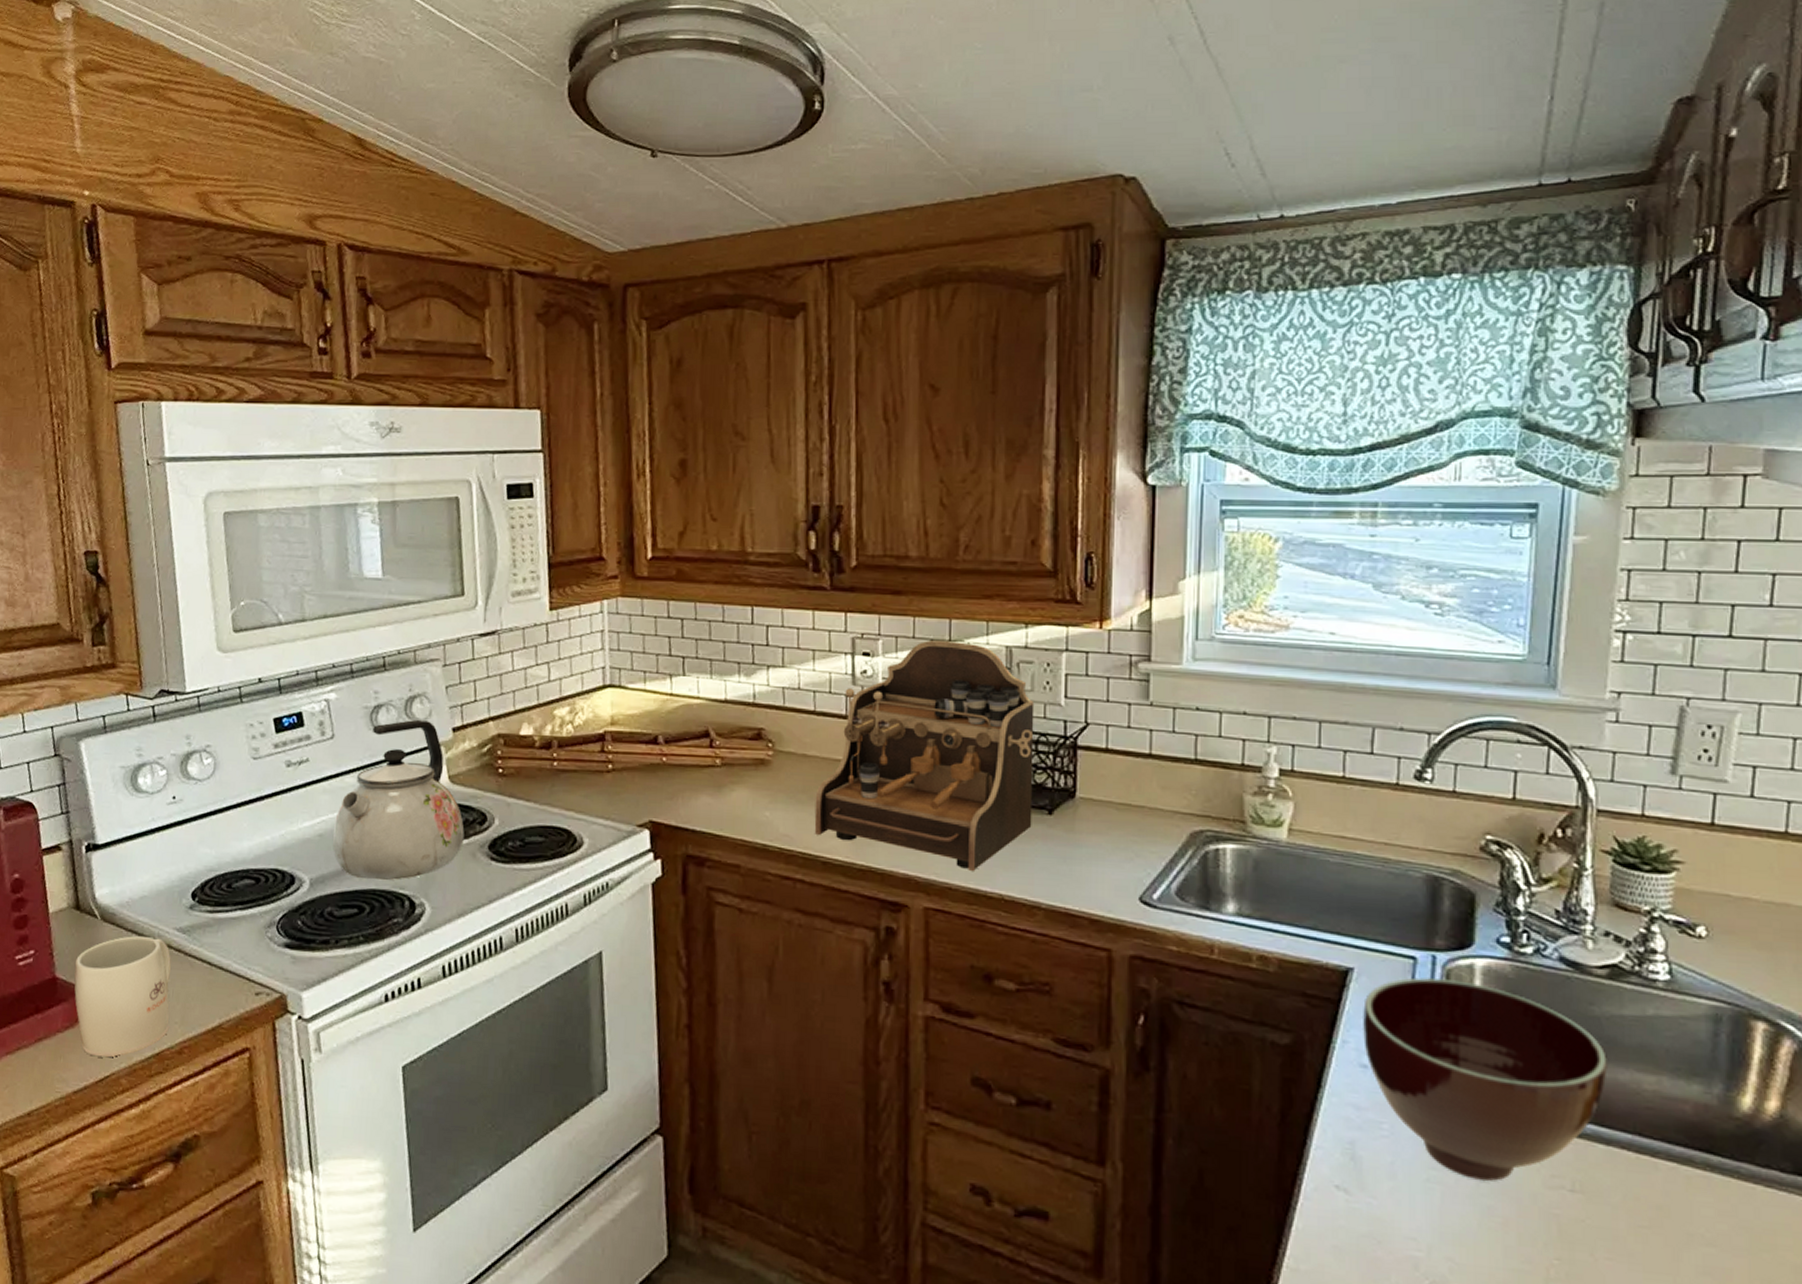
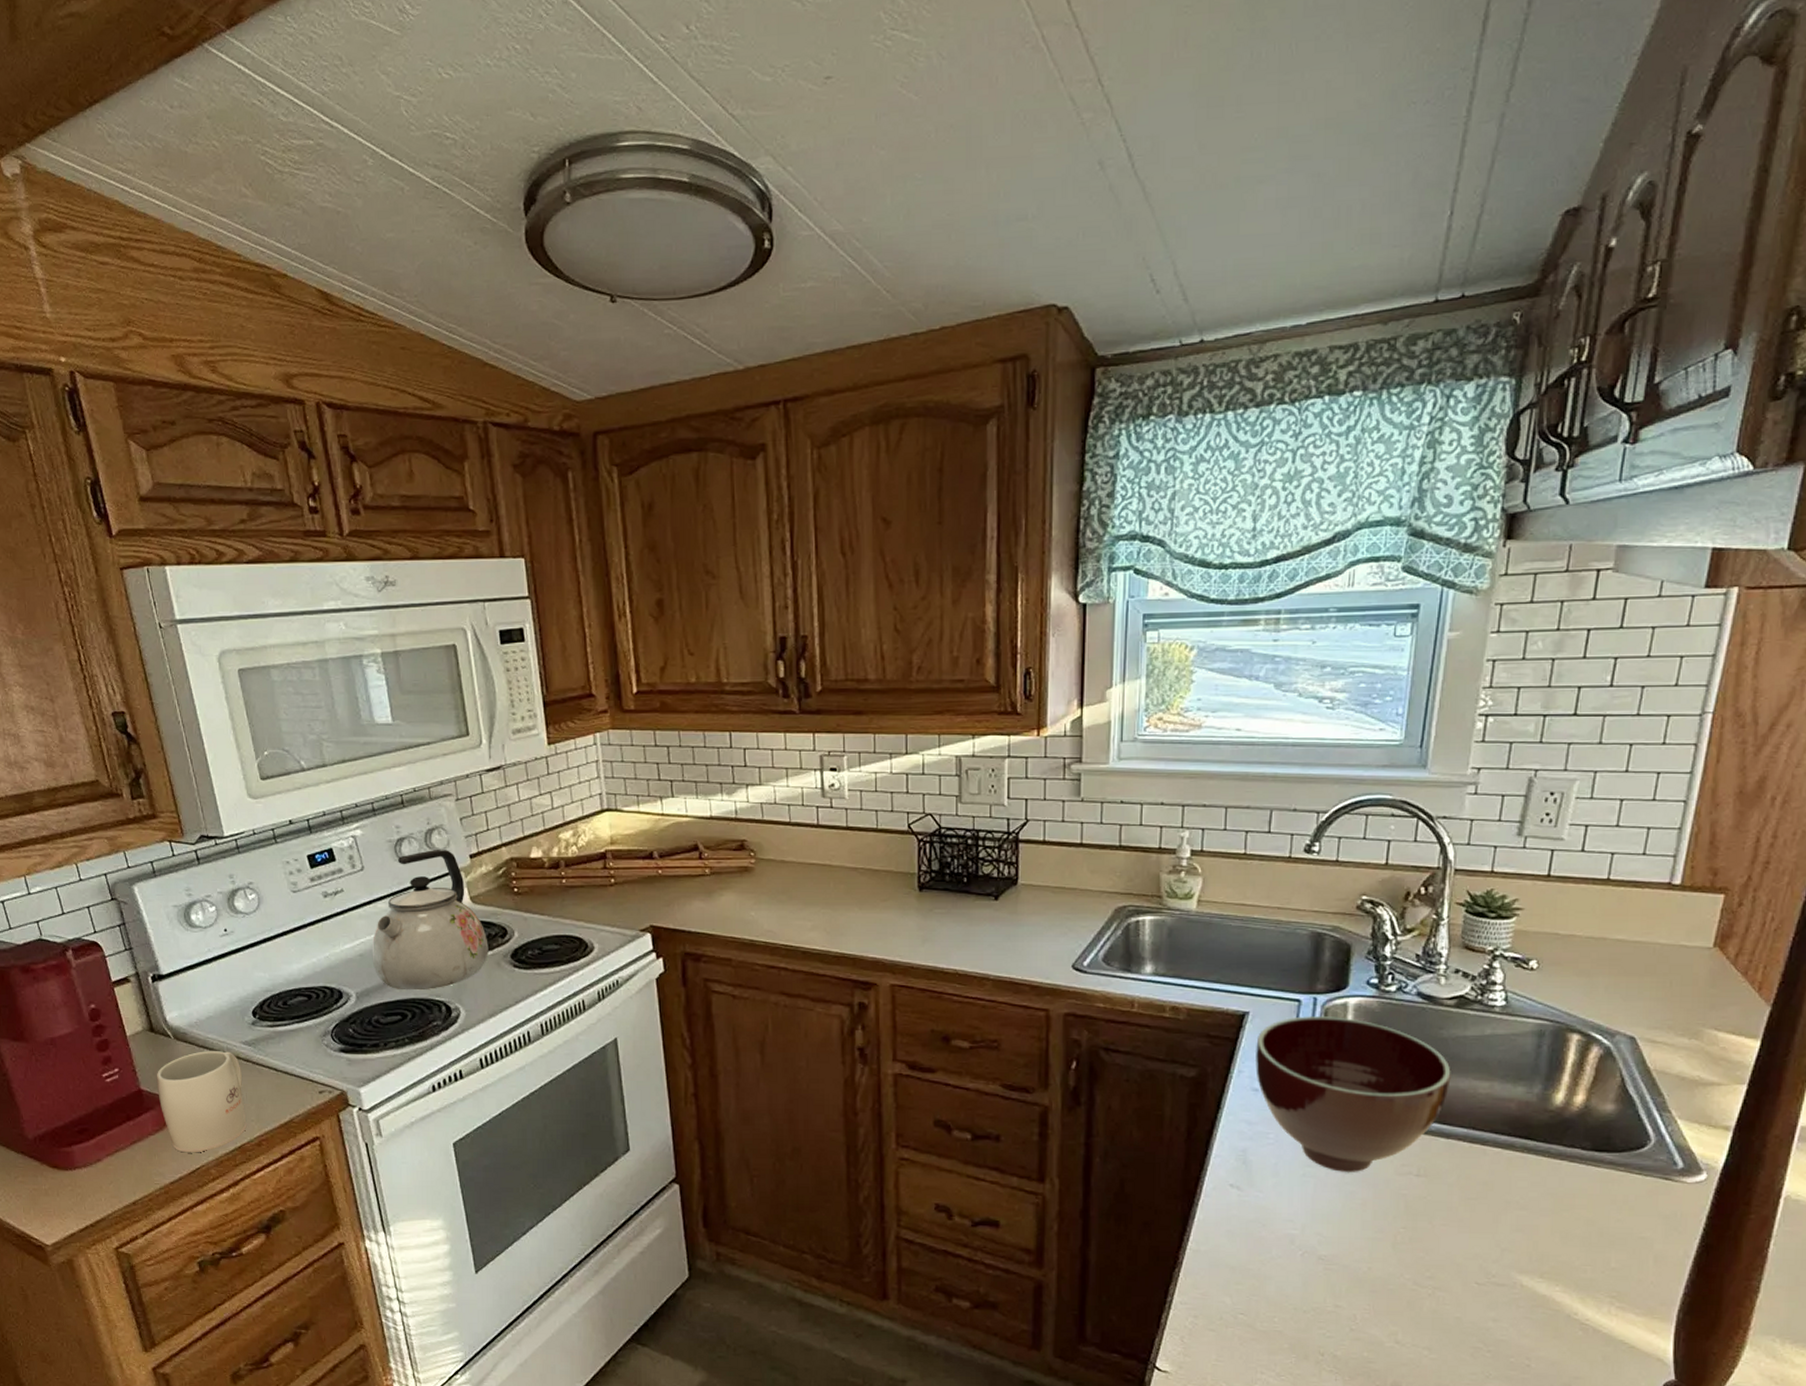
spice rack: present [814,640,1035,871] -> none [794,754,982,951]

